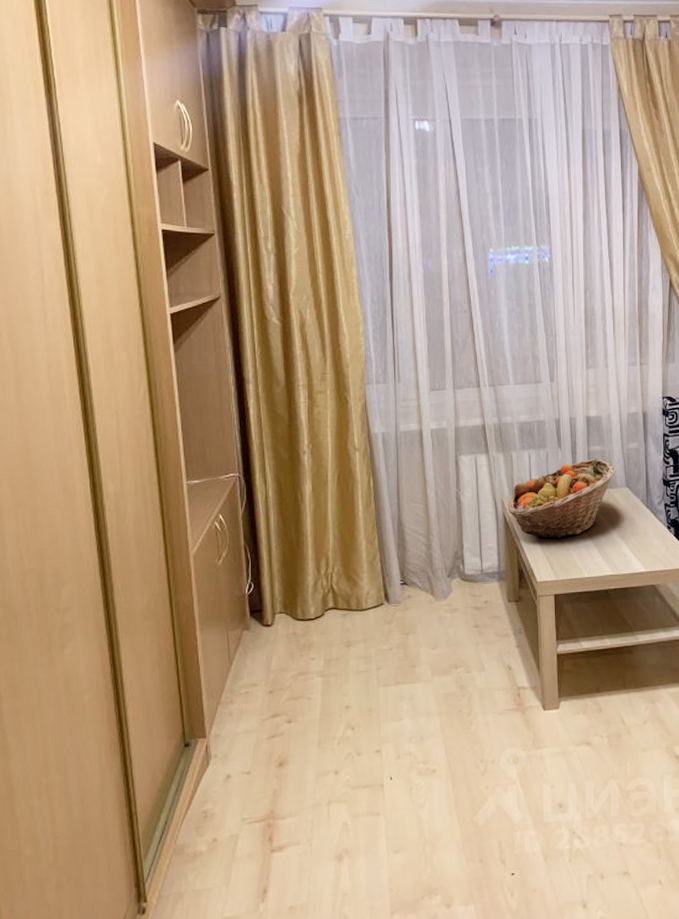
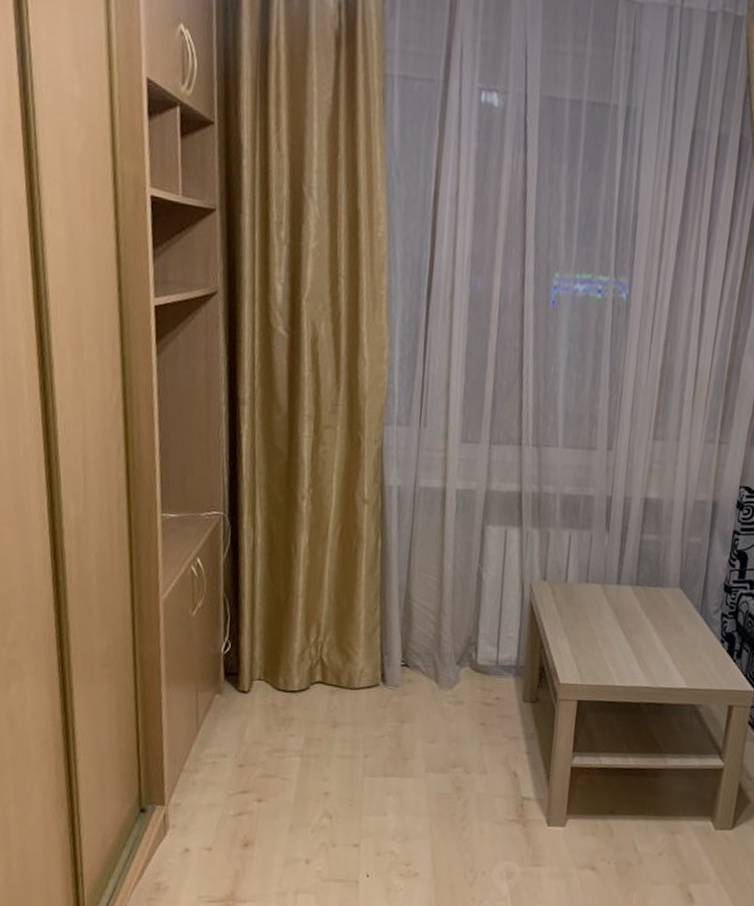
fruit basket: present [508,459,616,538] -> none [536,549,671,638]

